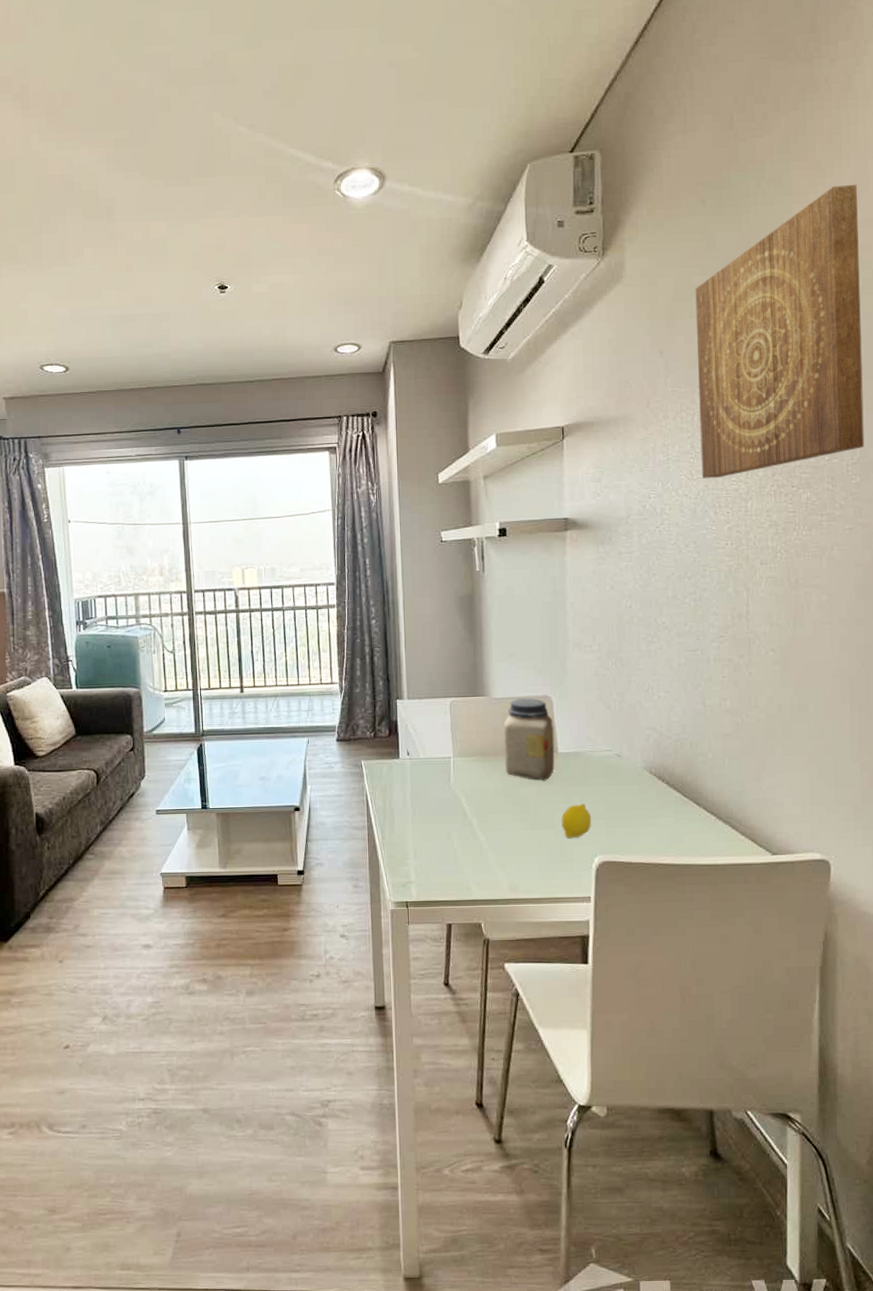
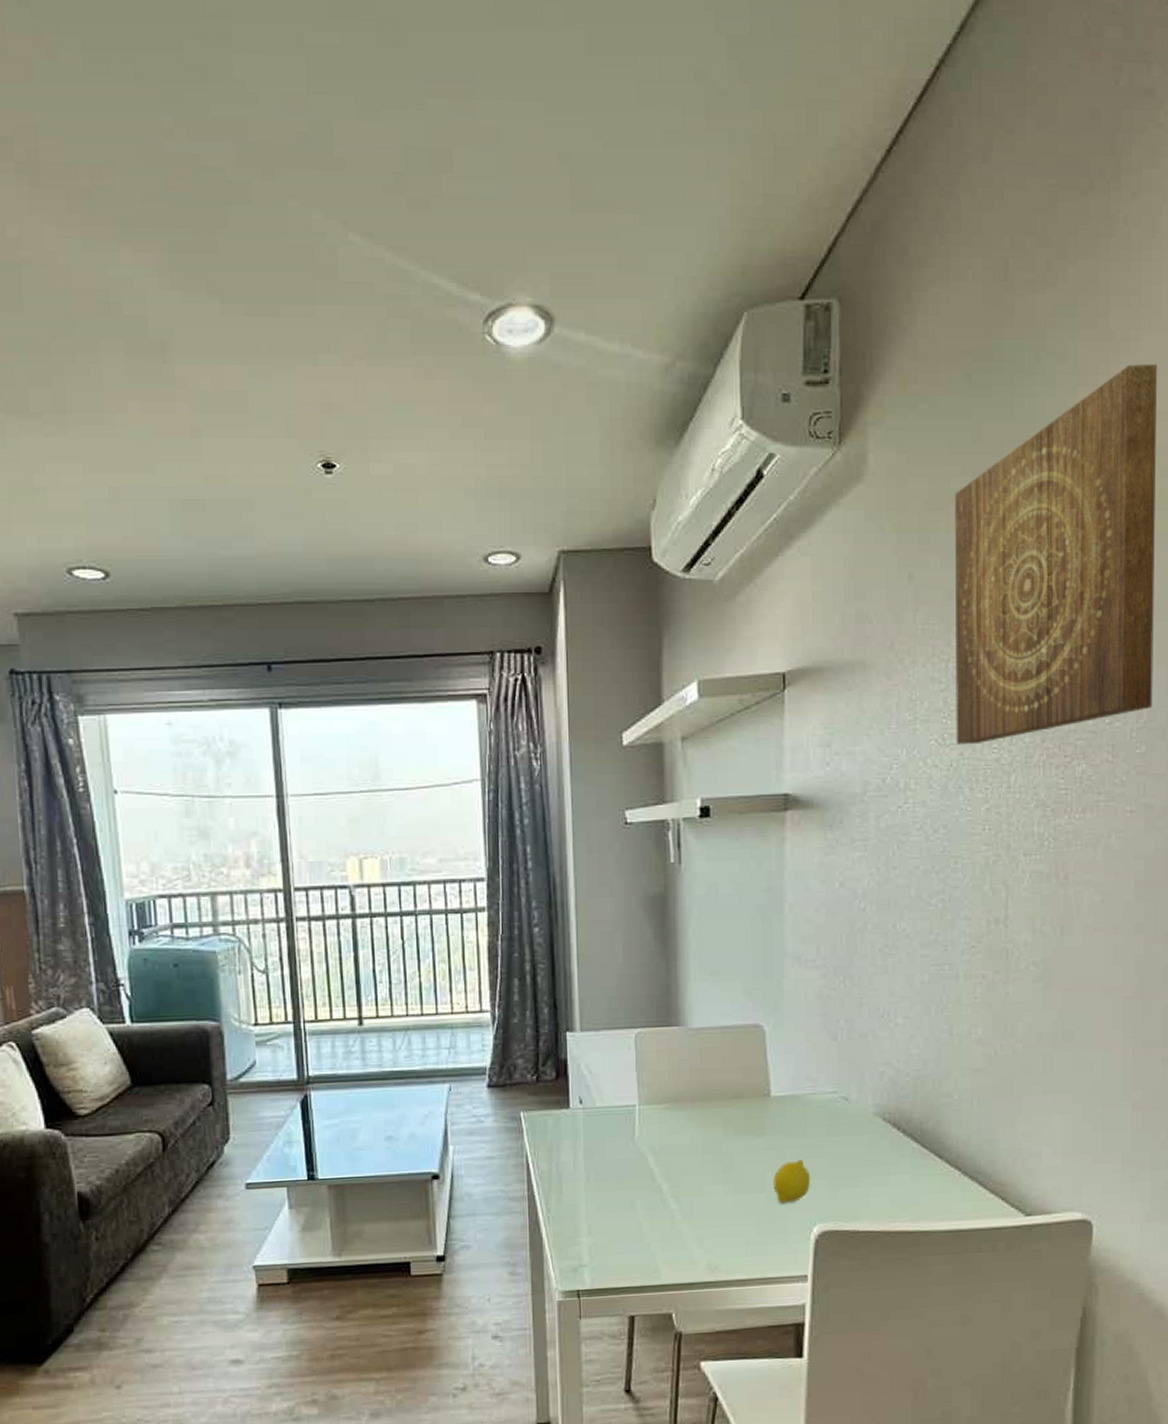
jar: present [503,697,555,781] -> none [703,1027,767,1133]

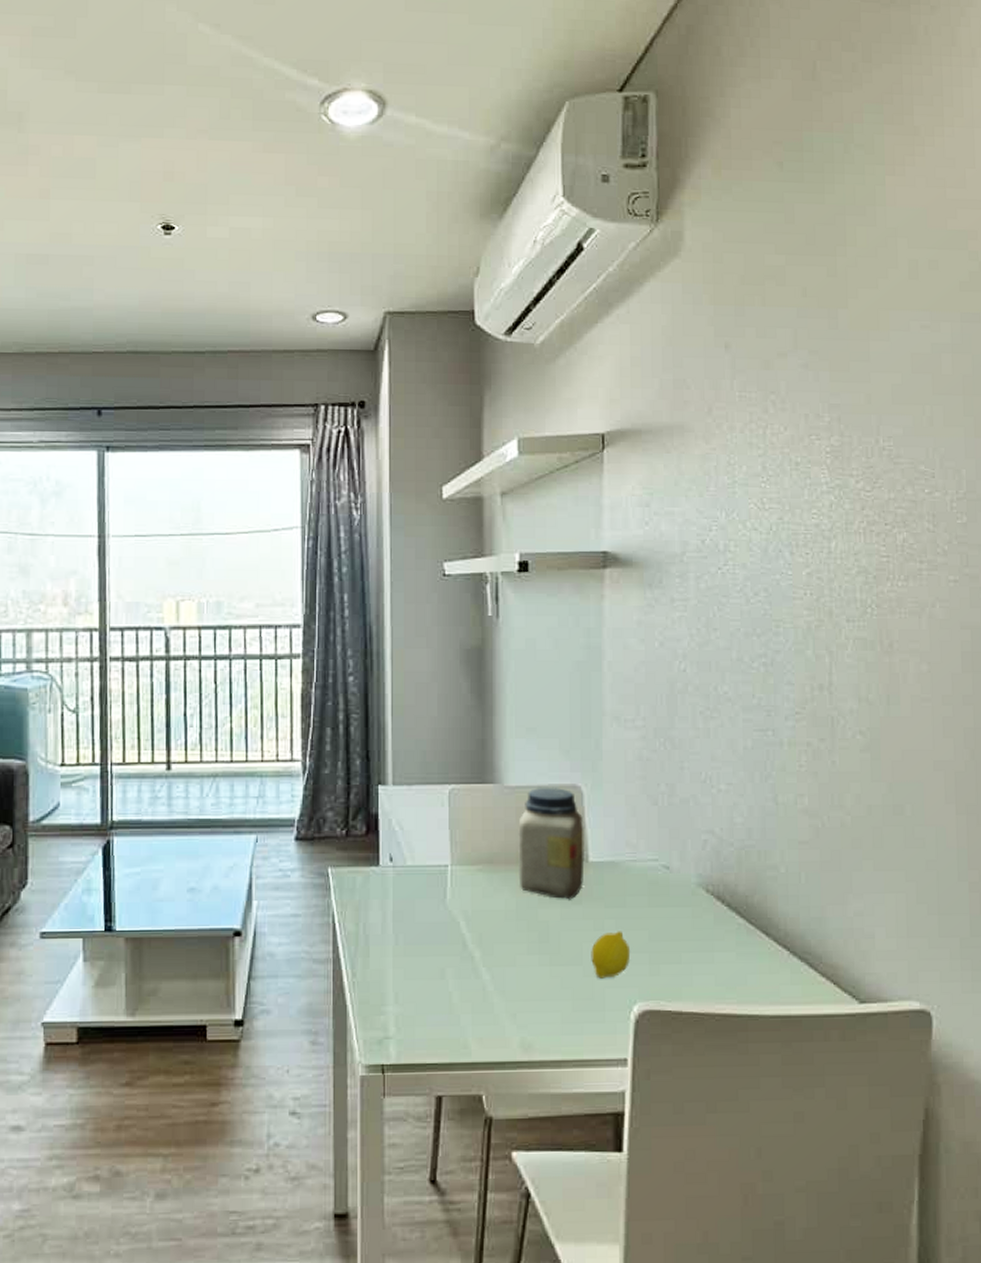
jar: none [703,1027,767,1133] -> present [518,787,585,900]
wall art: present [954,364,1158,745] -> none [769,157,972,509]

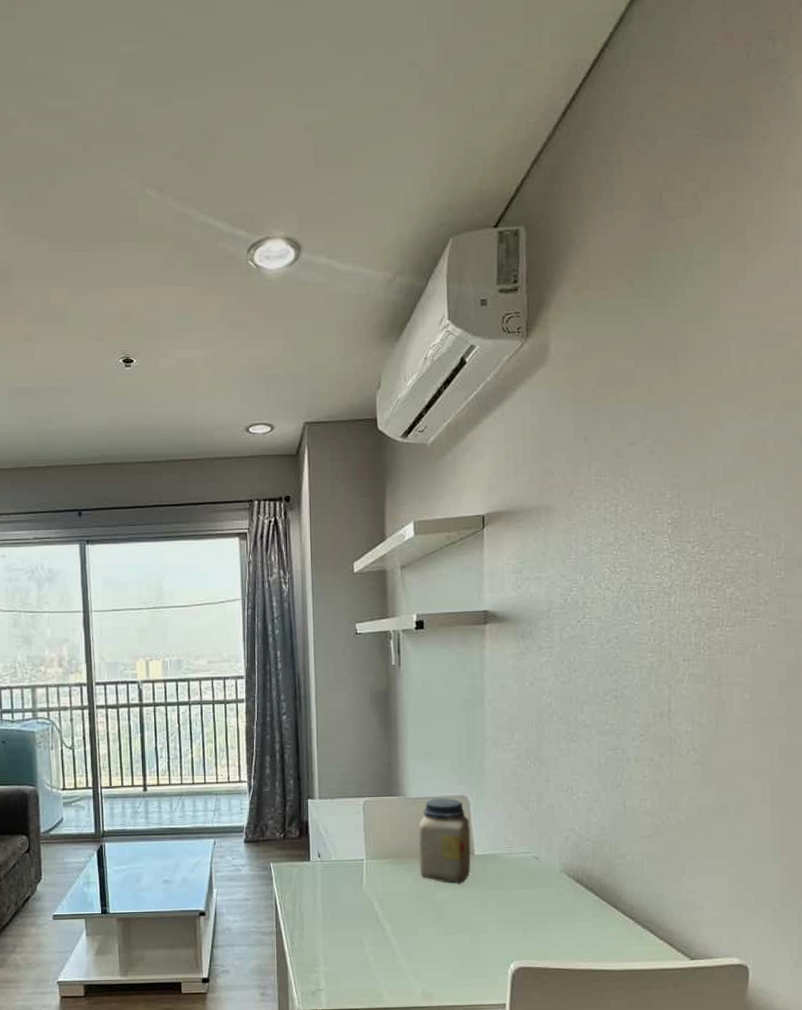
fruit: present [591,931,631,979] -> none [477,907,508,944]

